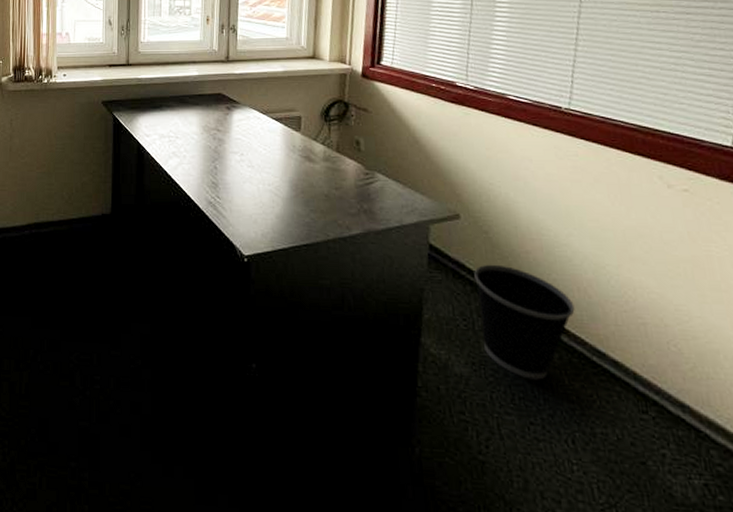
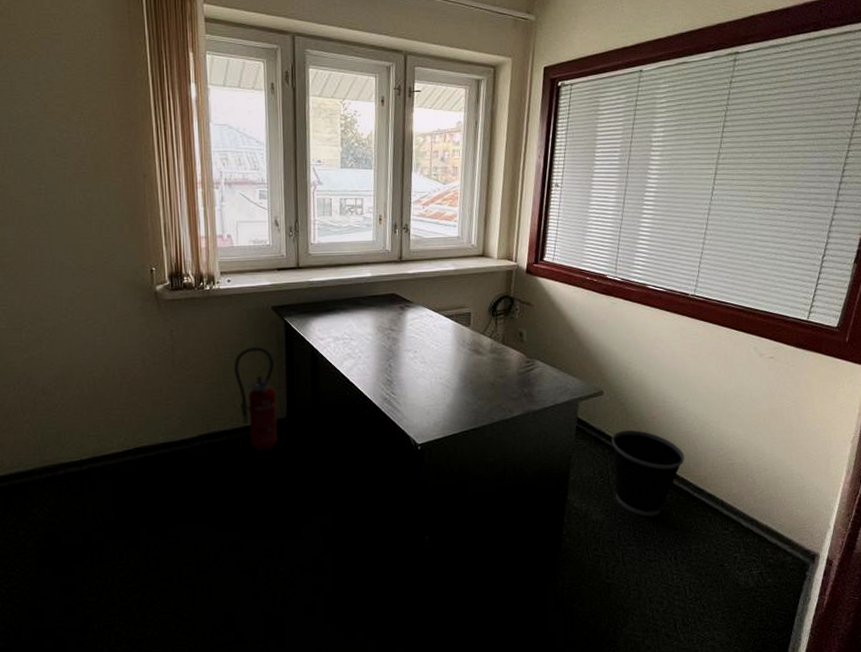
fire extinguisher: none [64,139,102,247] -> present [234,346,278,452]

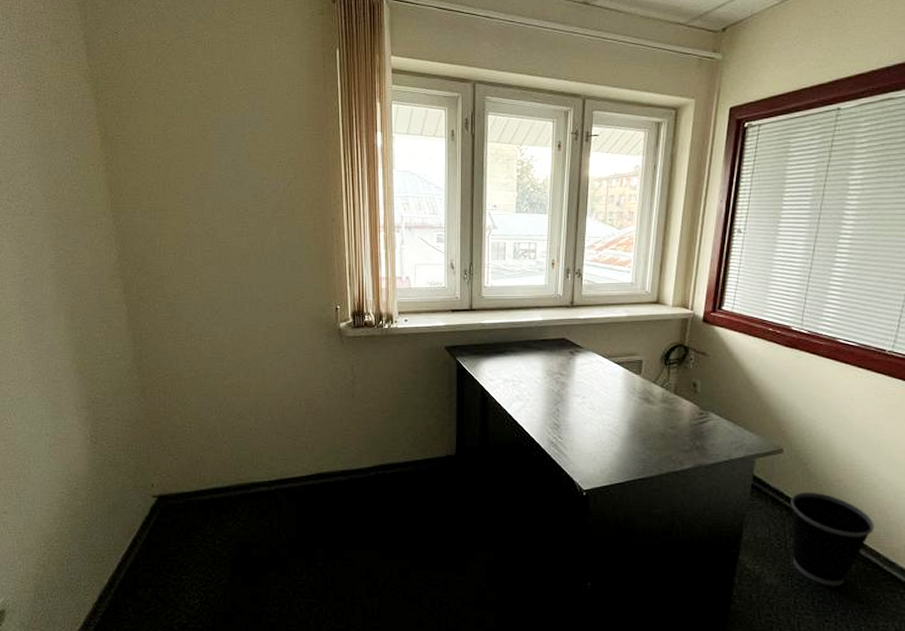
fire extinguisher: present [234,346,278,452] -> none [408,384,447,486]

